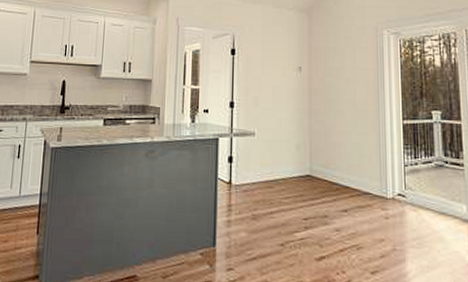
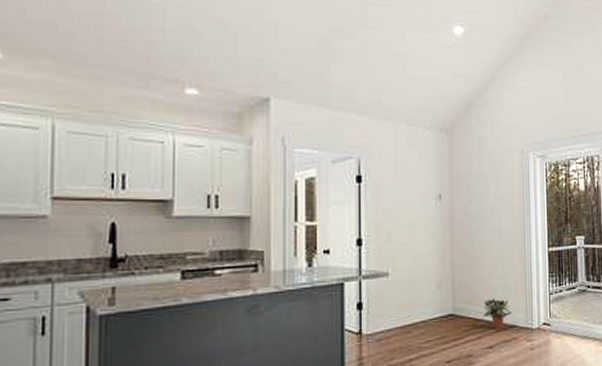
potted plant: none [338,164,368,194] -> present [483,298,513,329]

